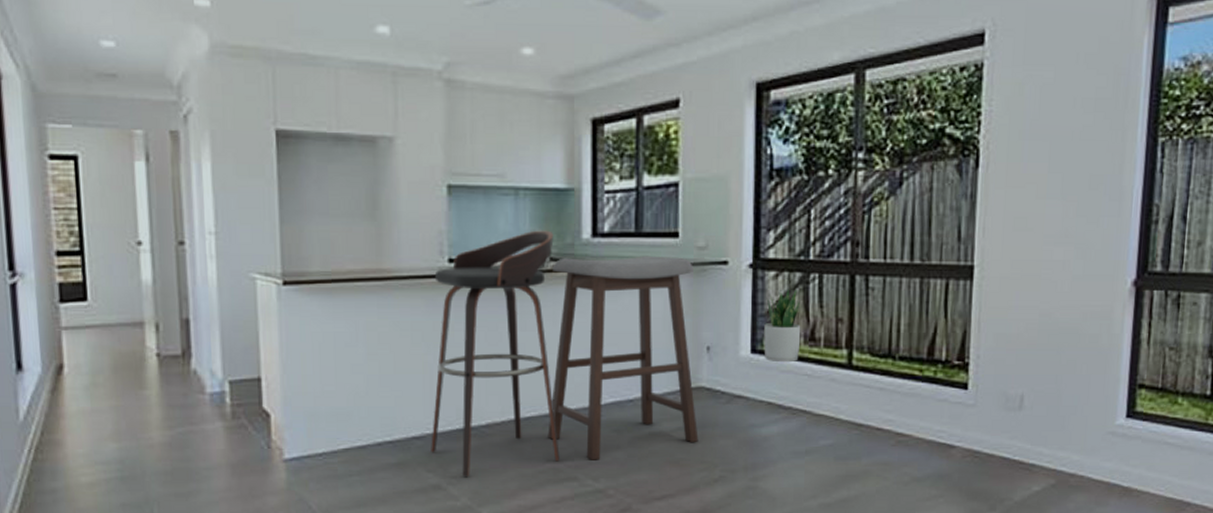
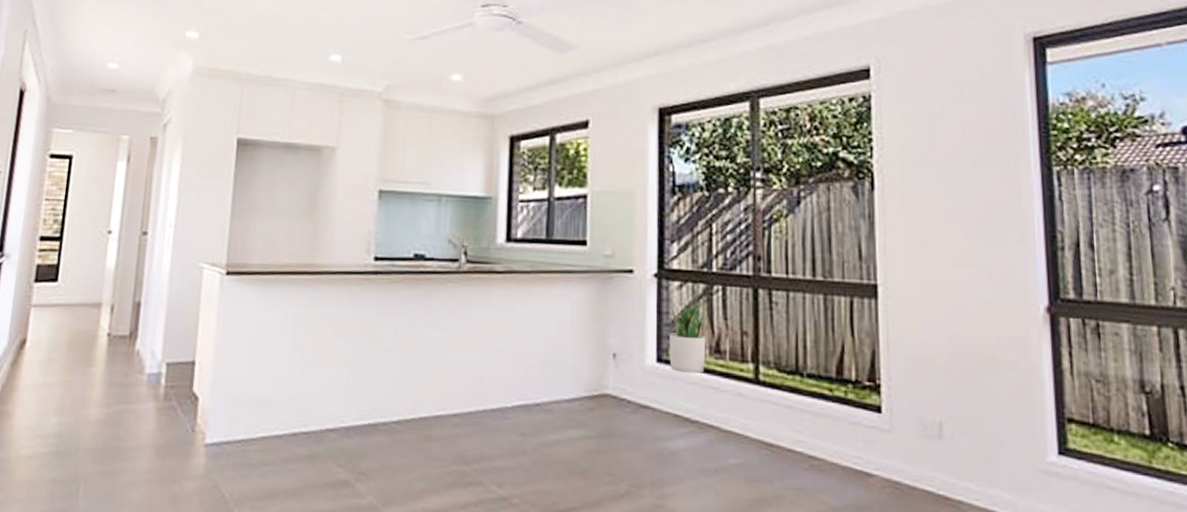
bar stool: present [431,230,560,478] -> none [342,234,471,475]
bar stool: present [548,255,699,460] -> none [455,260,604,465]

